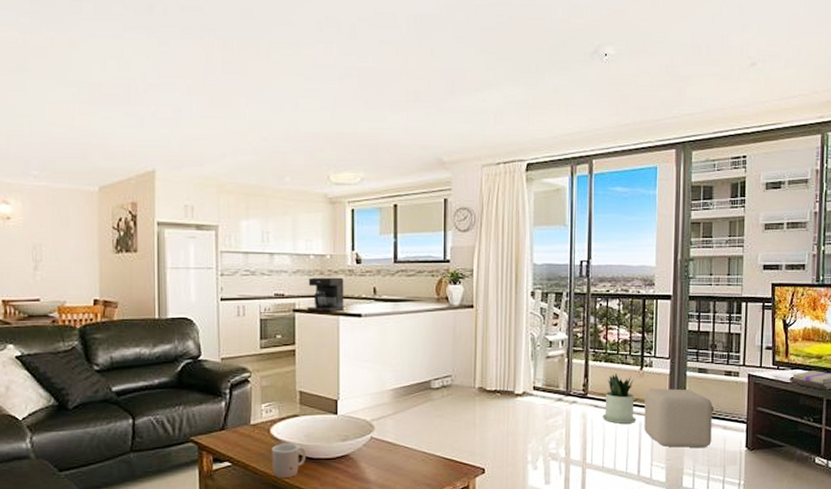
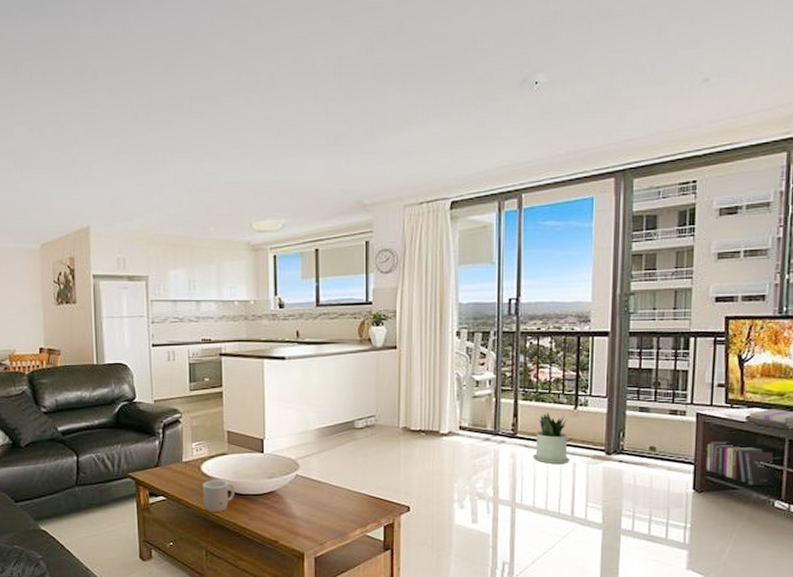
coffee maker: present [307,277,344,313] -> none [232,322,268,357]
cube: present [644,389,713,448] -> none [578,428,655,490]
books: none [756,401,817,443] -> present [706,441,777,485]

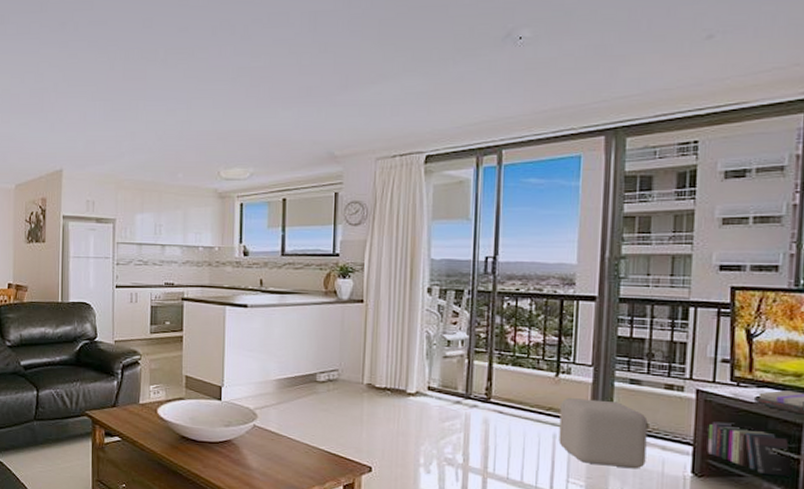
mug: present [203,480,234,512] -> none [158,424,190,457]
planter: present [533,413,570,464] -> none [508,379,550,434]
cube: none [578,428,655,490] -> present [559,398,648,469]

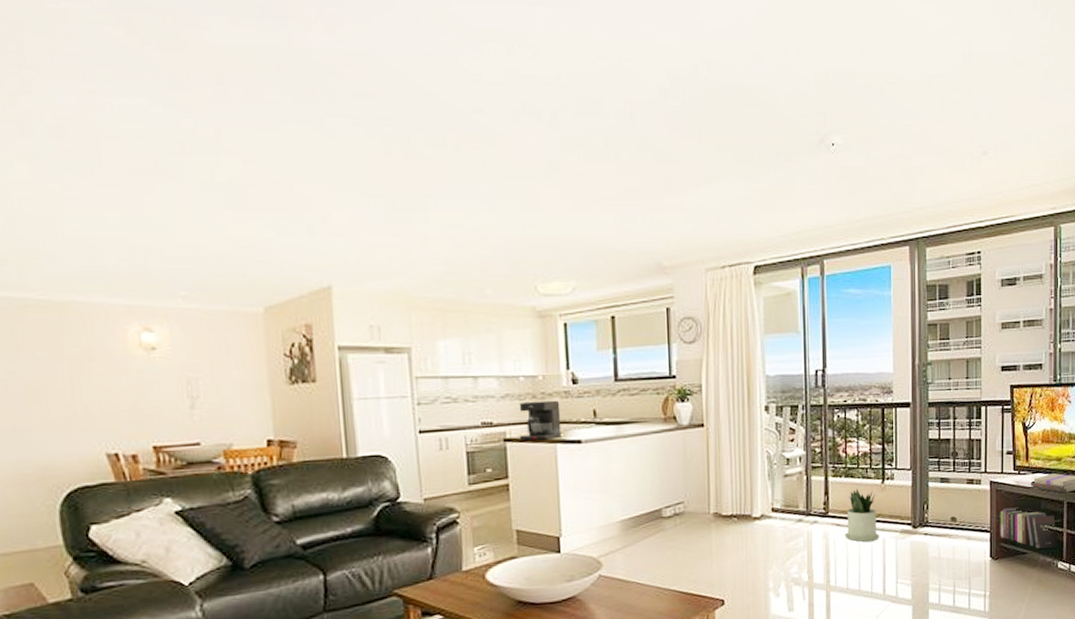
coffee maker: none [194,268,231,303] -> present [519,400,562,441]
planter: none [508,379,550,434] -> present [844,489,880,542]
cube: present [559,398,648,469] -> none [887,501,956,563]

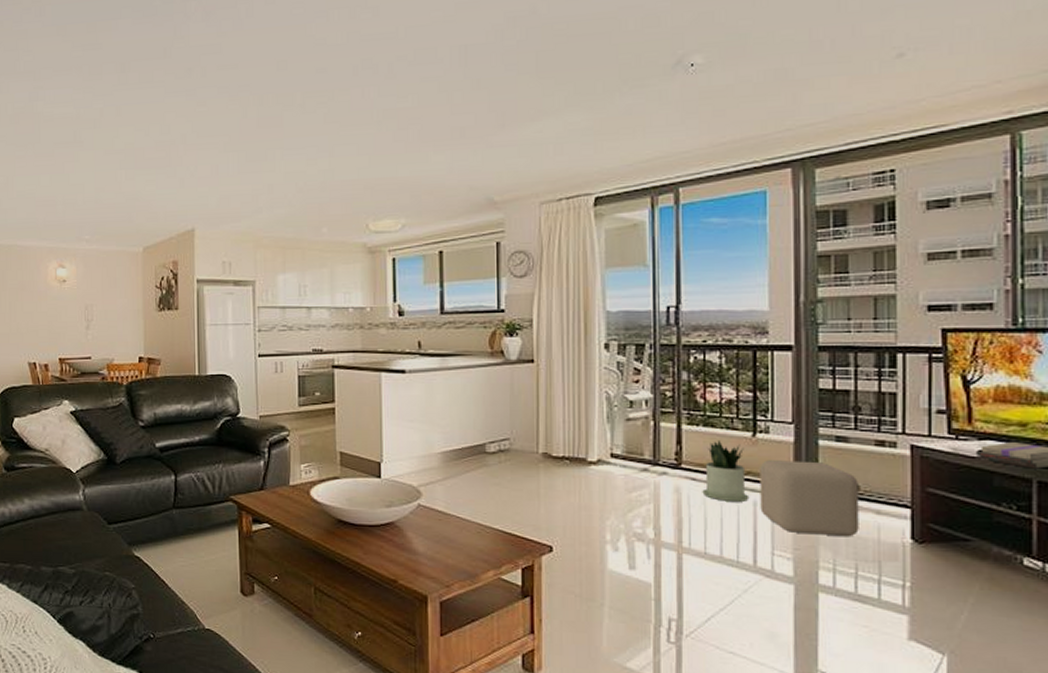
coffee maker: present [519,400,562,441] -> none [346,331,386,369]
cube: none [887,501,956,563] -> present [760,460,859,537]
books: present [1000,507,1059,549] -> none [926,480,1025,538]

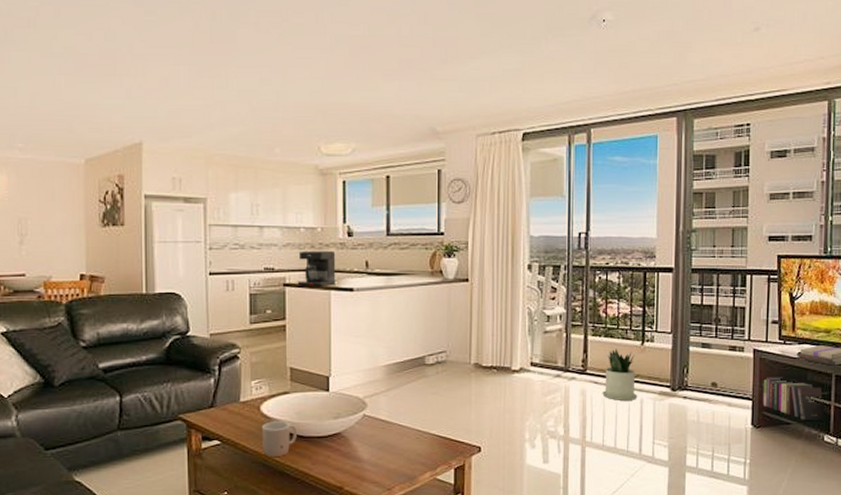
mug: none [312,507,347,544] -> present [262,421,297,457]
coffee maker: none [346,331,386,369] -> present [297,250,336,288]
cube: present [760,460,859,537] -> none [645,364,717,426]
books: none [926,480,1025,538] -> present [762,377,826,420]

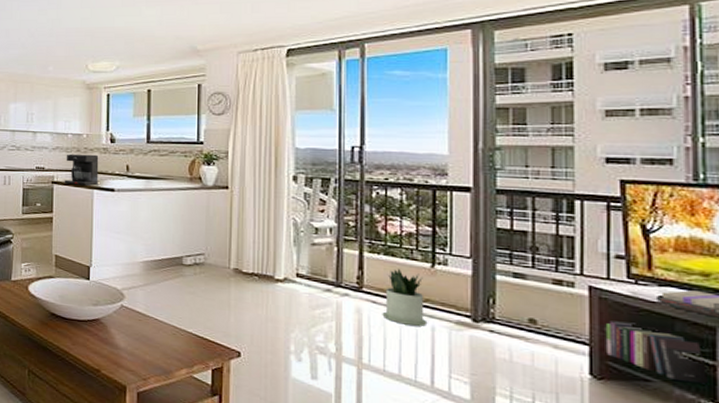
mug: present [262,421,297,457] -> none [29,301,59,333]

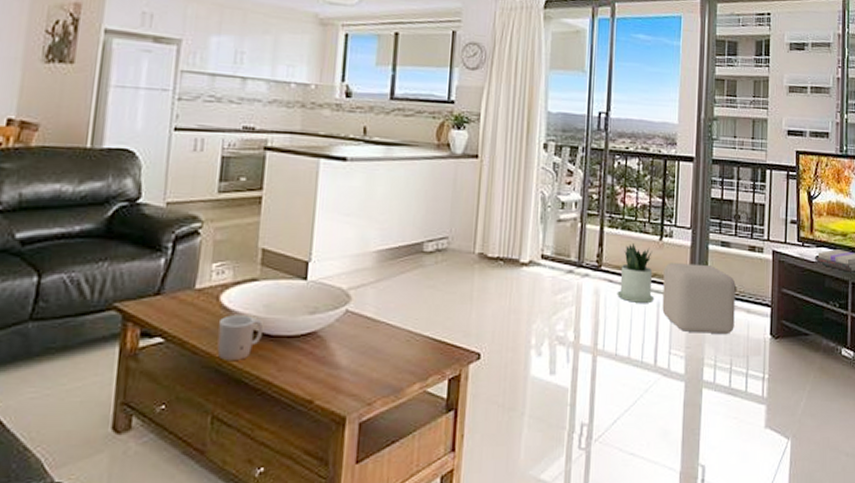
mug: none [29,301,59,333] -> present [217,315,263,360]
coffee maker: present [64,154,99,186] -> none [281,109,330,154]
cube: none [438,290,536,368] -> present [662,263,736,335]
books: present [605,321,709,384] -> none [781,282,843,331]

